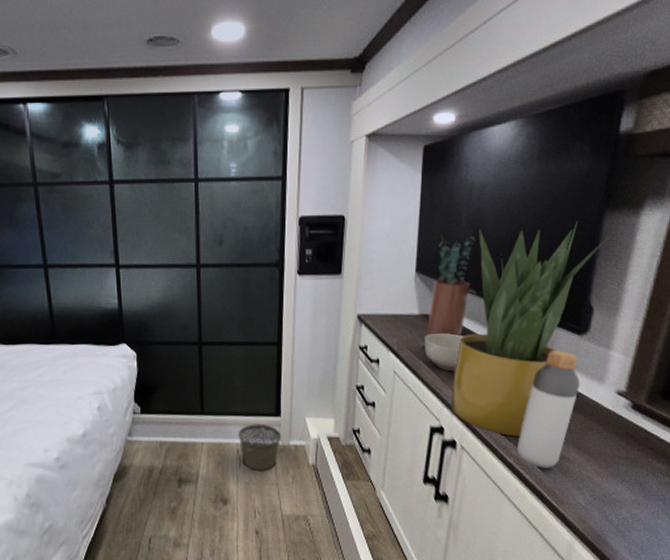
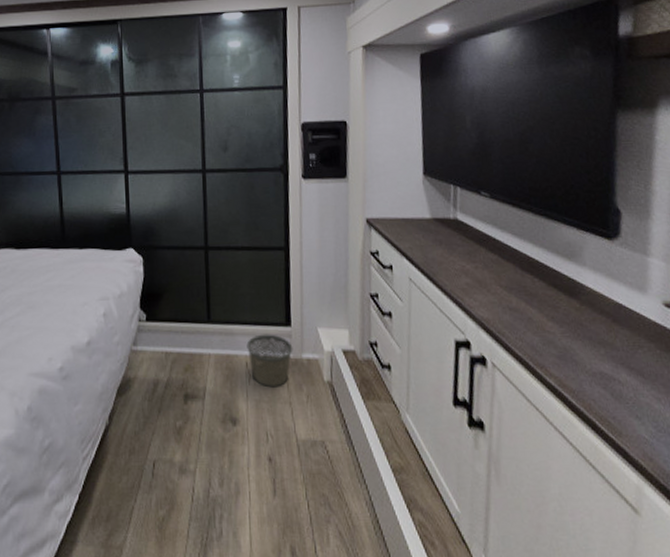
bowl: present [424,332,464,372] -> none [438,237,482,279]
vase: present [426,230,475,336] -> none [439,133,483,240]
planter: present [450,222,612,437] -> none [474,122,629,354]
bottle: present [517,350,580,468] -> none [556,256,620,392]

